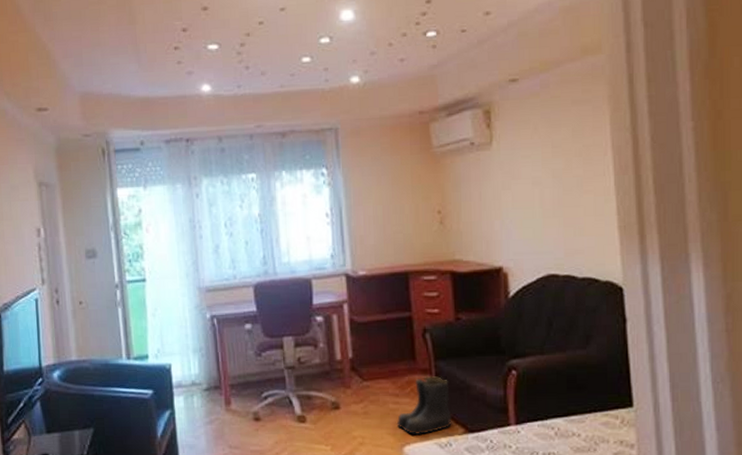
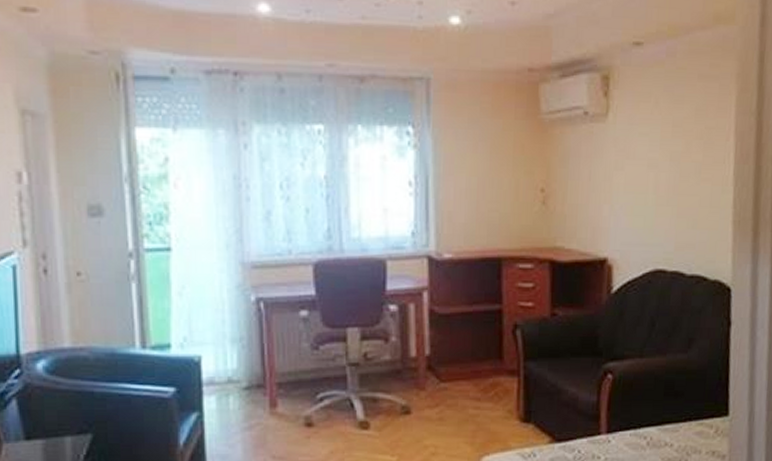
boots: present [396,375,452,436] -> none [475,377,538,445]

